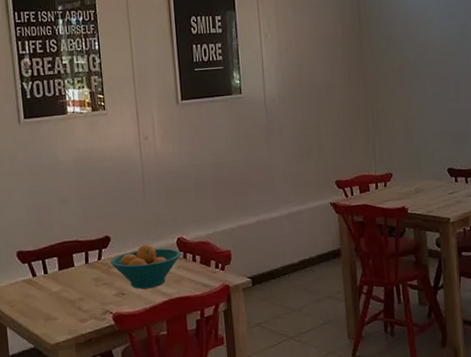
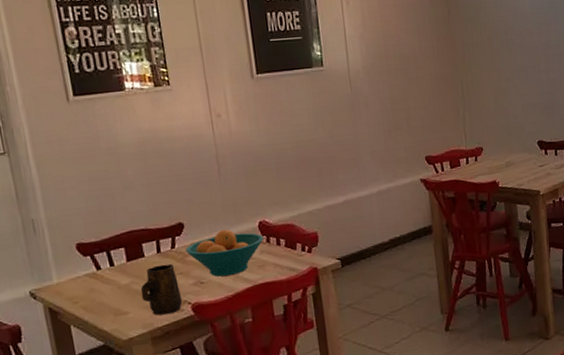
mug: none [69,274,105,323] -> present [140,263,183,316]

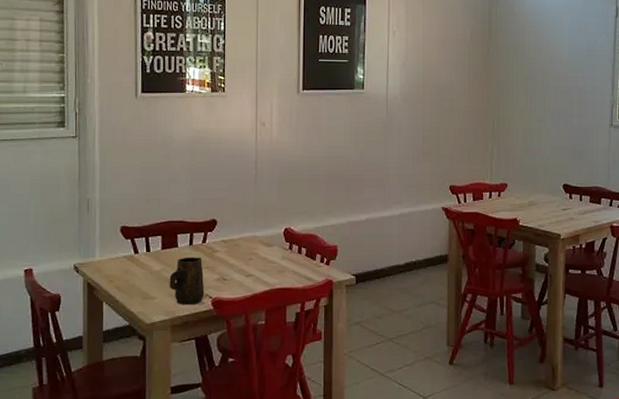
fruit bowl: present [186,229,264,277] -> none [215,231,287,277]

